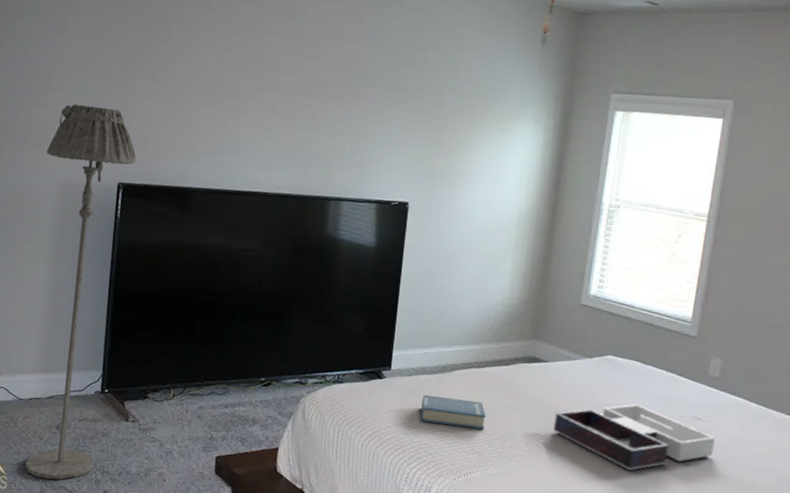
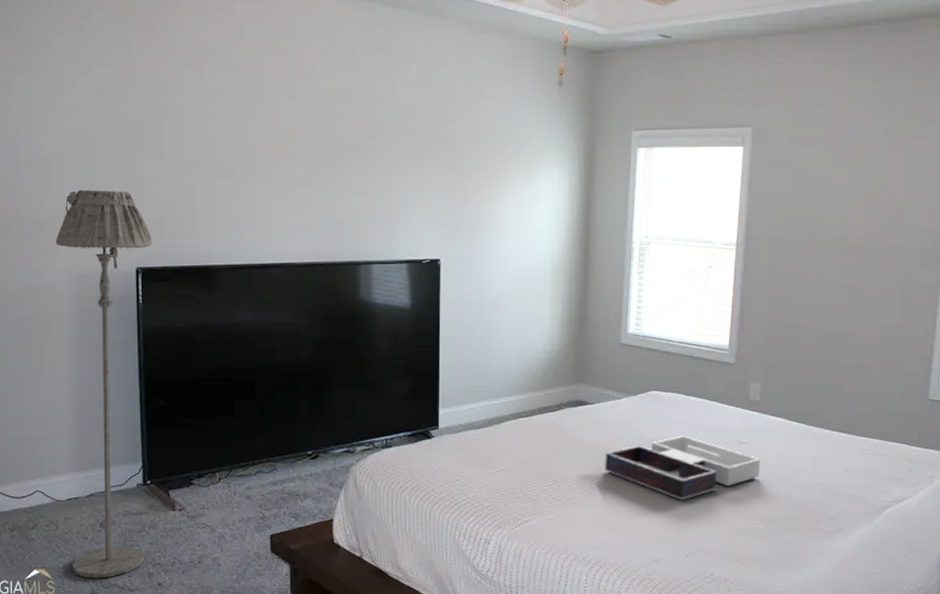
hardback book: present [421,394,486,430] -> none [473,449,538,477]

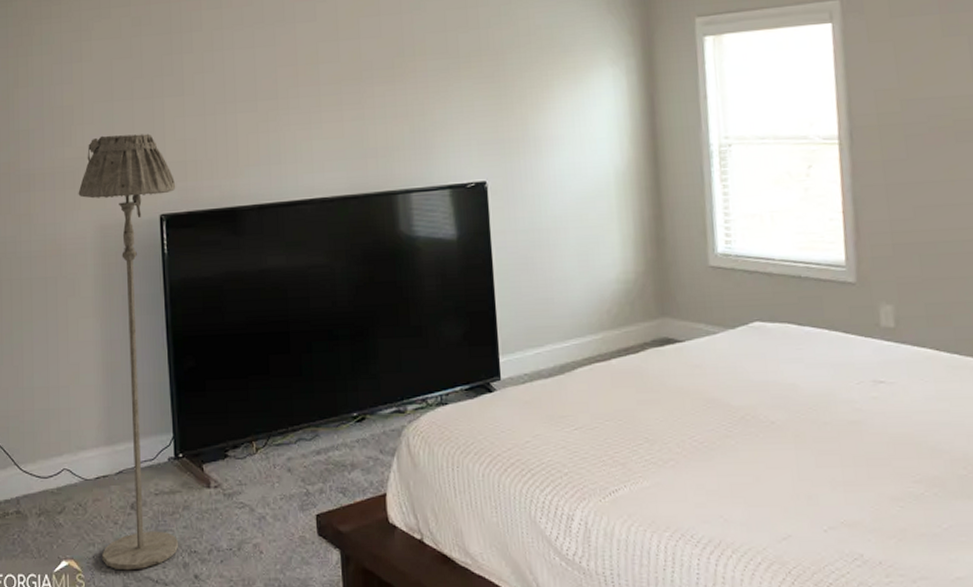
tray: present [605,435,760,500] -> none [705,376,908,458]

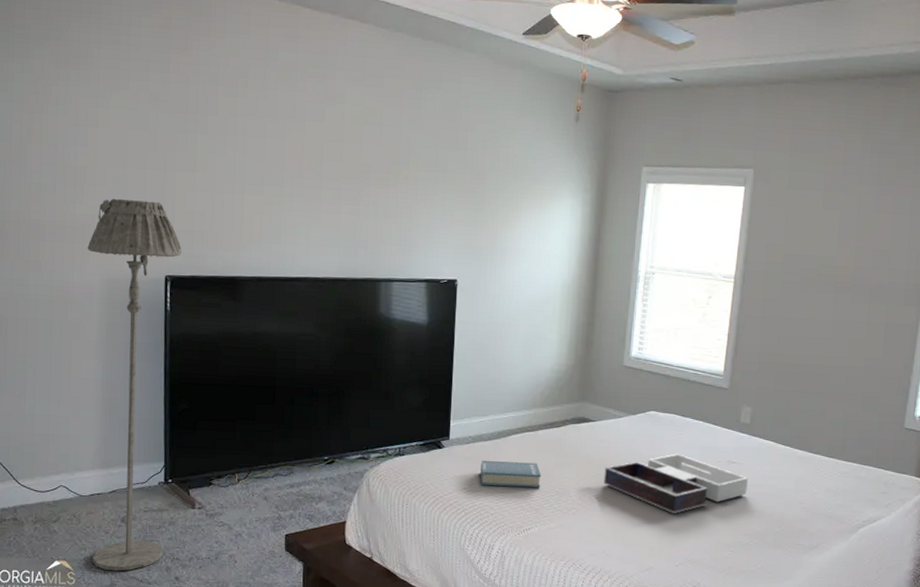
hardback book: none [543,402,624,437] -> present [480,460,542,488]
tray: none [705,376,908,458] -> present [604,453,748,513]

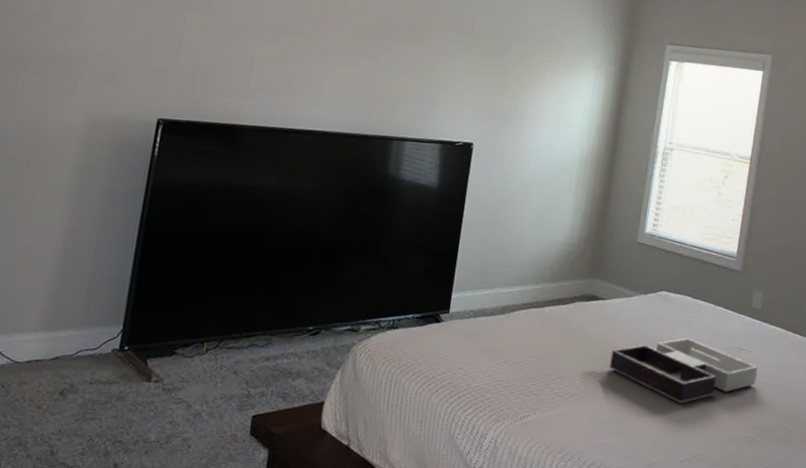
floor lamp: present [87,198,182,571] -> none [15,33,181,455]
hardback book: present [480,460,542,488] -> none [478,337,545,371]

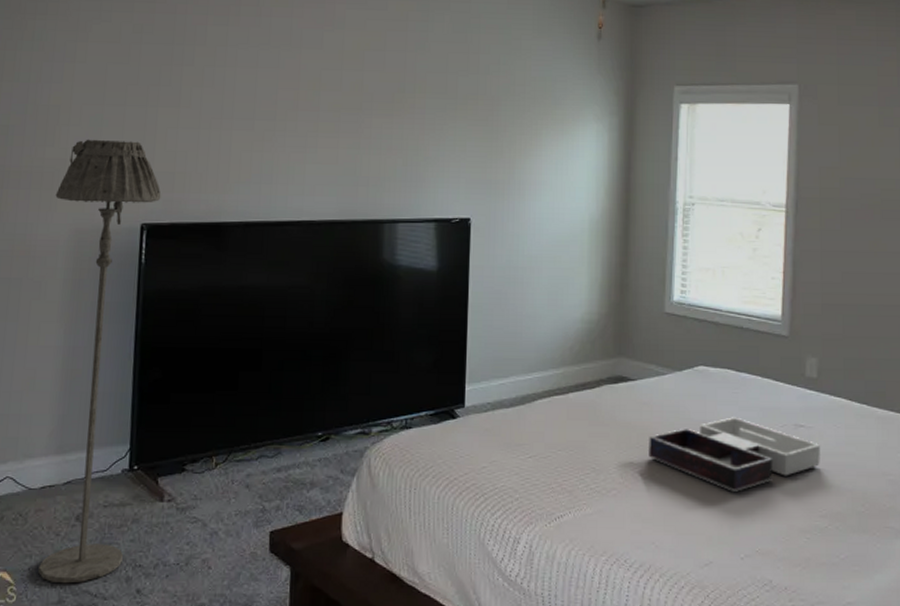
floor lamp: none [15,33,181,455] -> present [38,139,161,584]

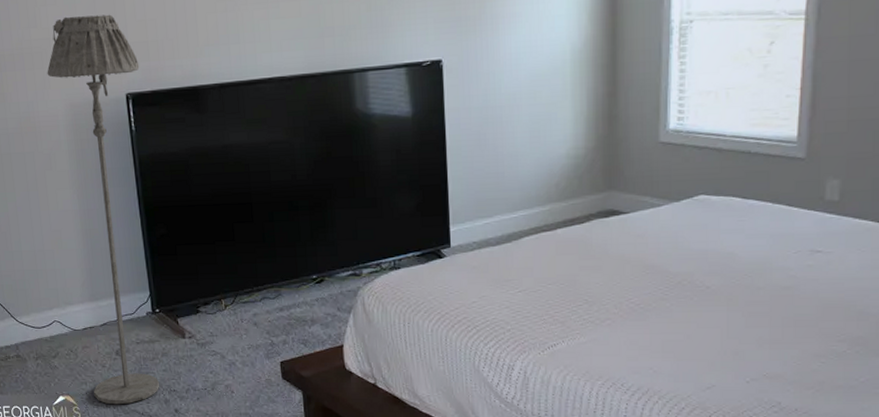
tray: present [649,417,820,492] -> none [644,245,840,319]

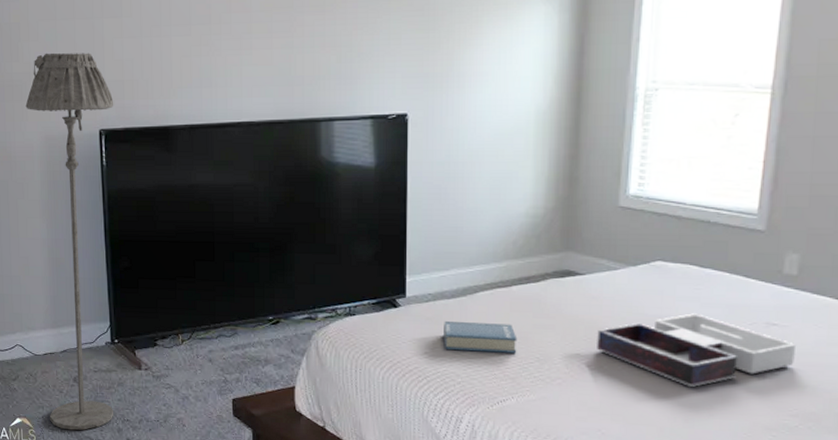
hardback book: none [490,268,565,298] -> present [444,320,517,354]
tray: none [644,245,840,319] -> present [597,313,795,387]

